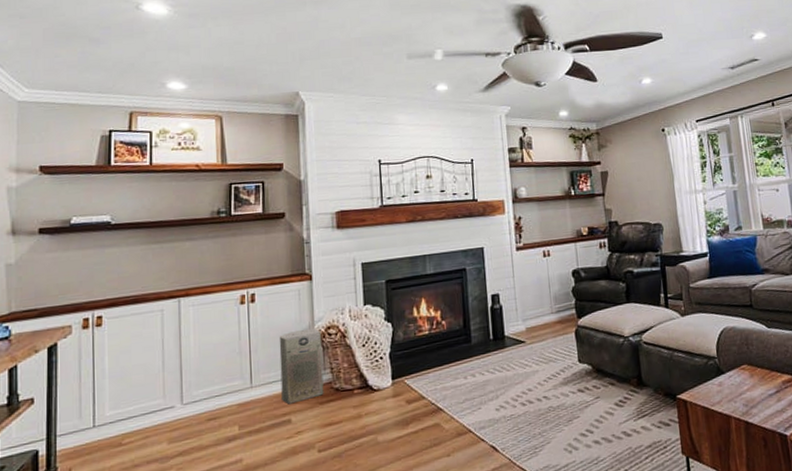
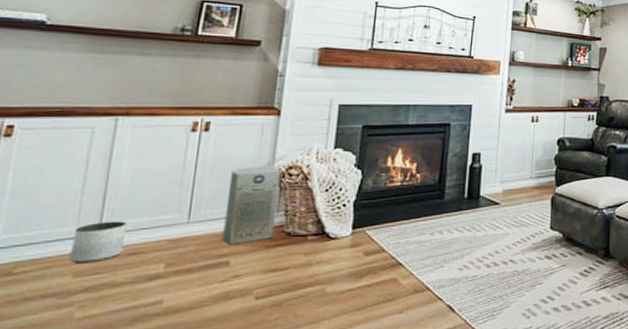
planter: none [163,390,203,432] -> present [70,221,127,264]

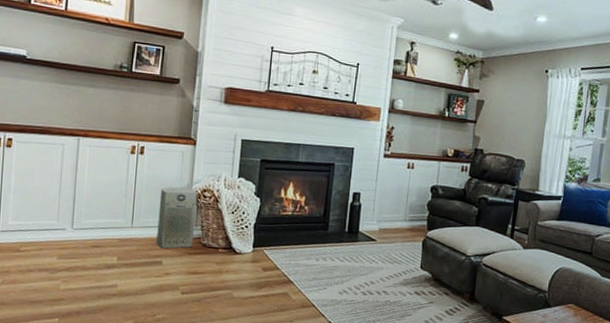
planter: present [70,221,127,264] -> none [55,219,90,250]

